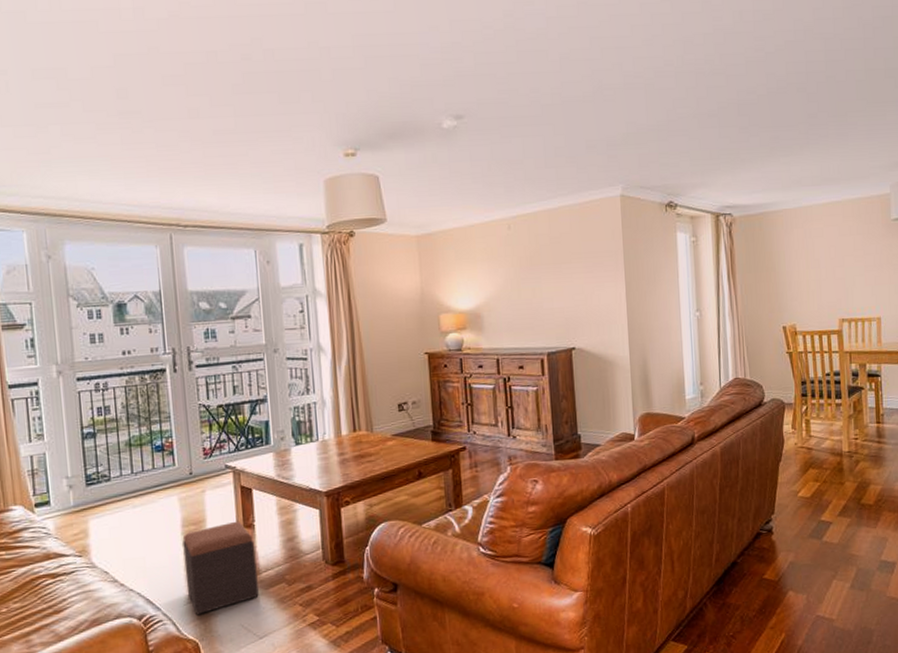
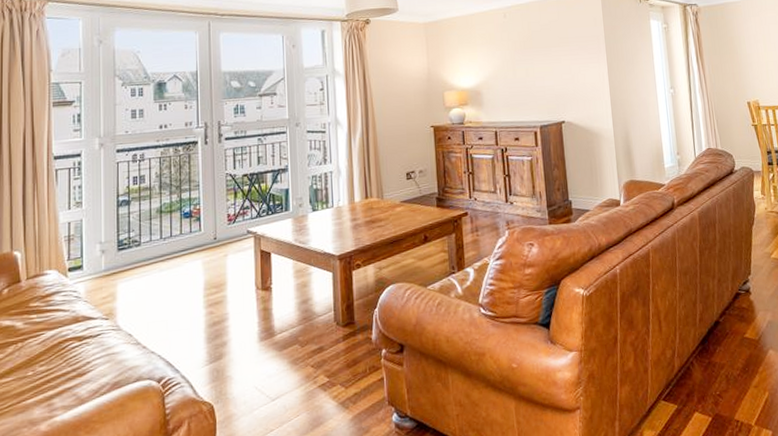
footstool: present [183,521,259,615] -> none [204,284,273,378]

